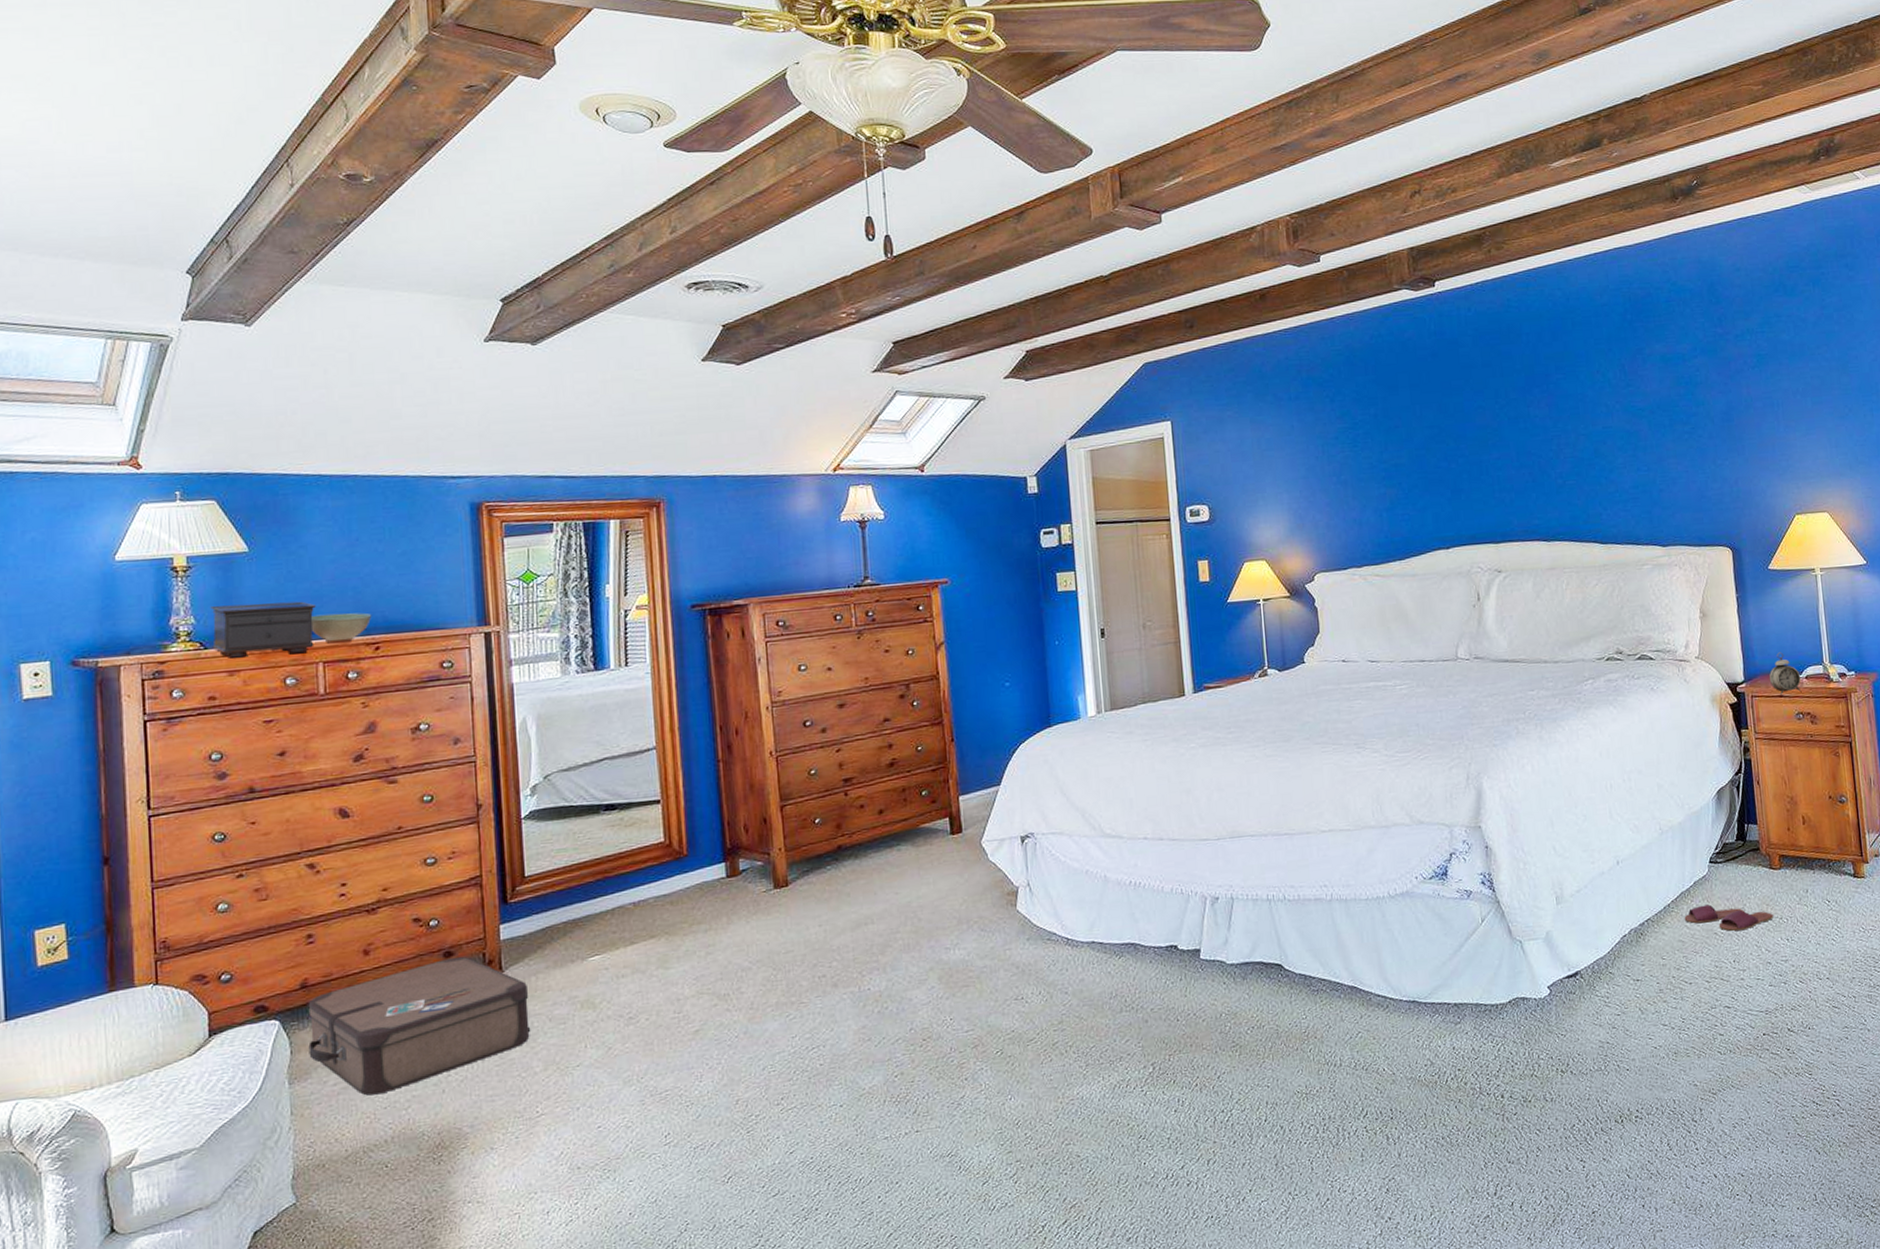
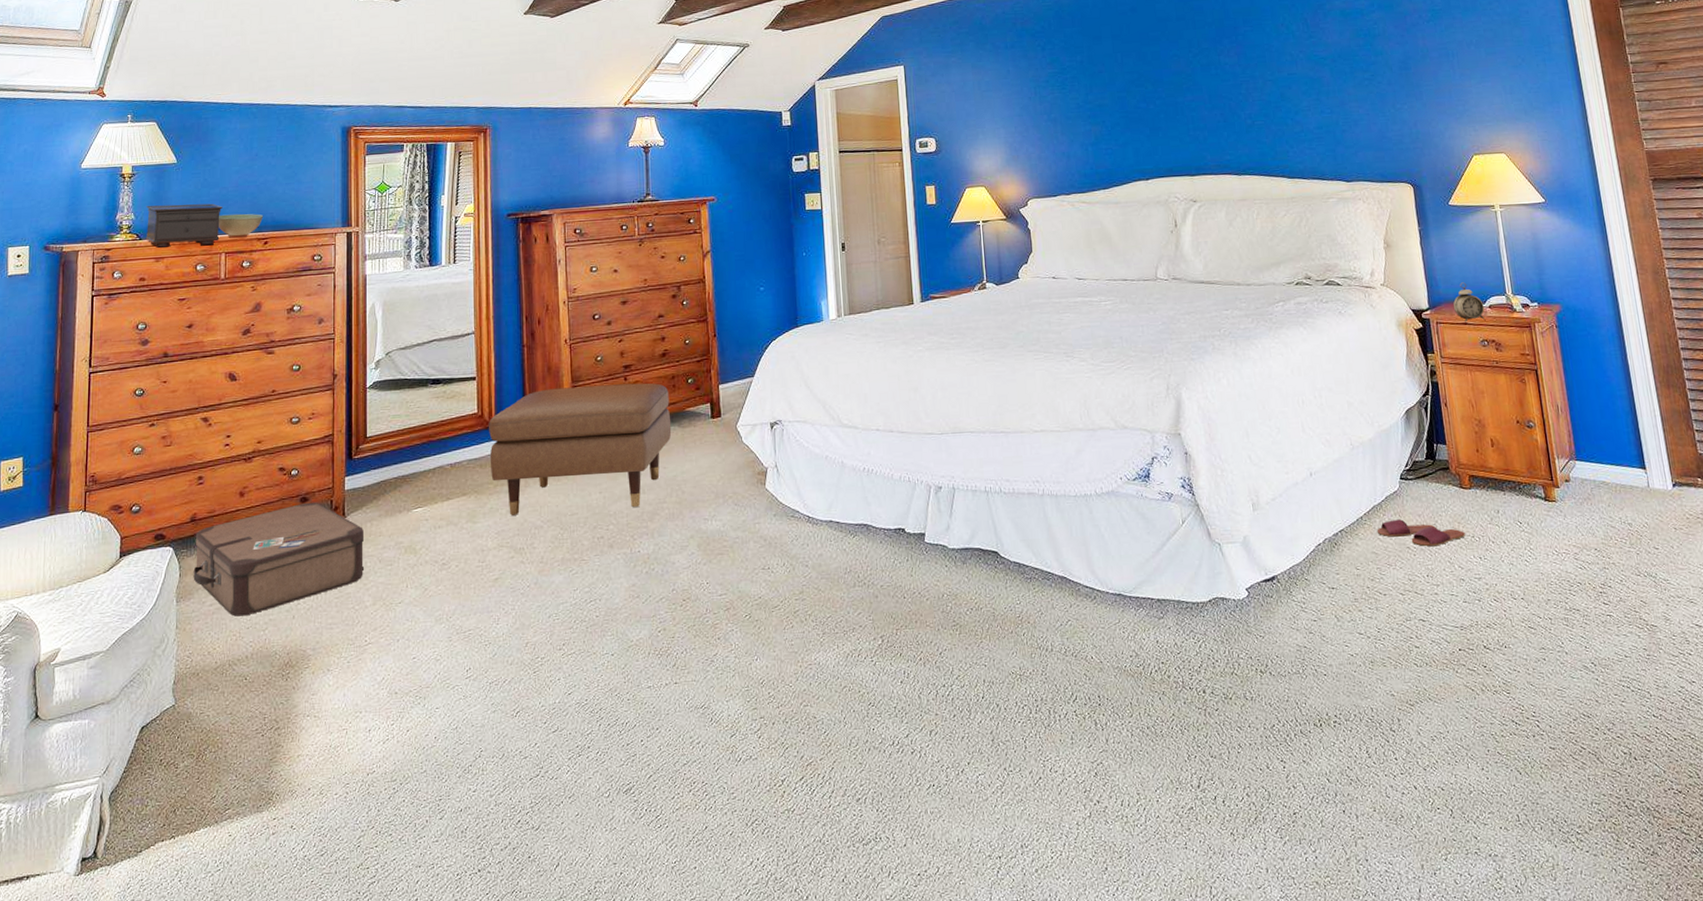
ottoman: none [679,797,904,958] -> present [489,383,672,516]

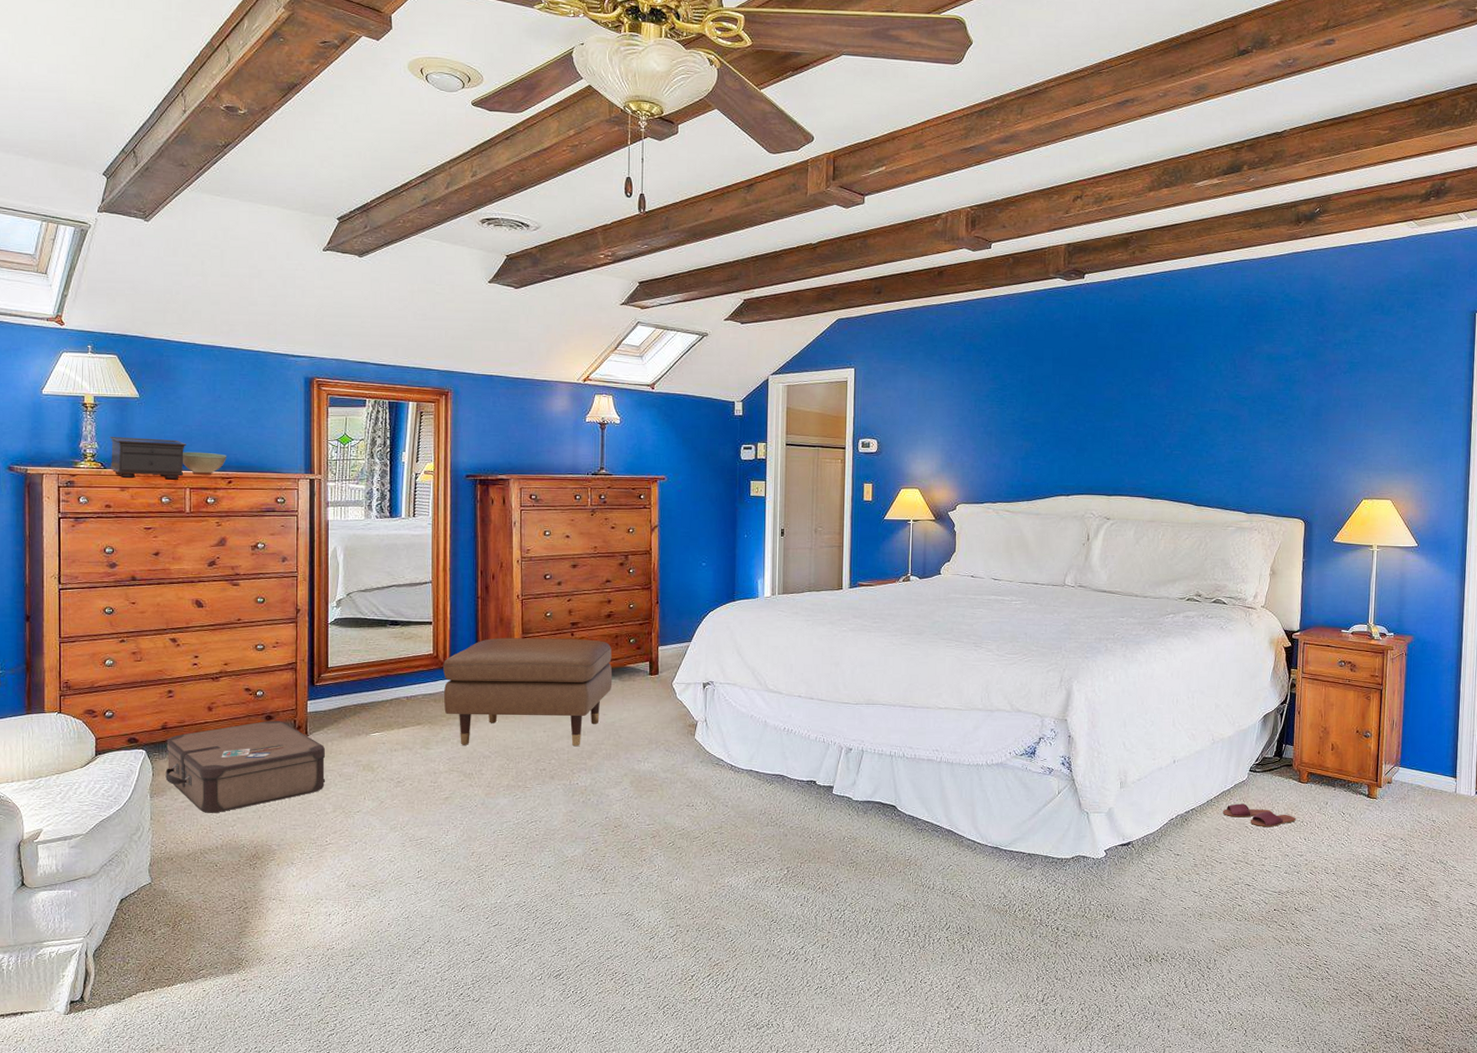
alarm clock: present [1453,282,1485,323] -> none [1320,610,1347,645]

